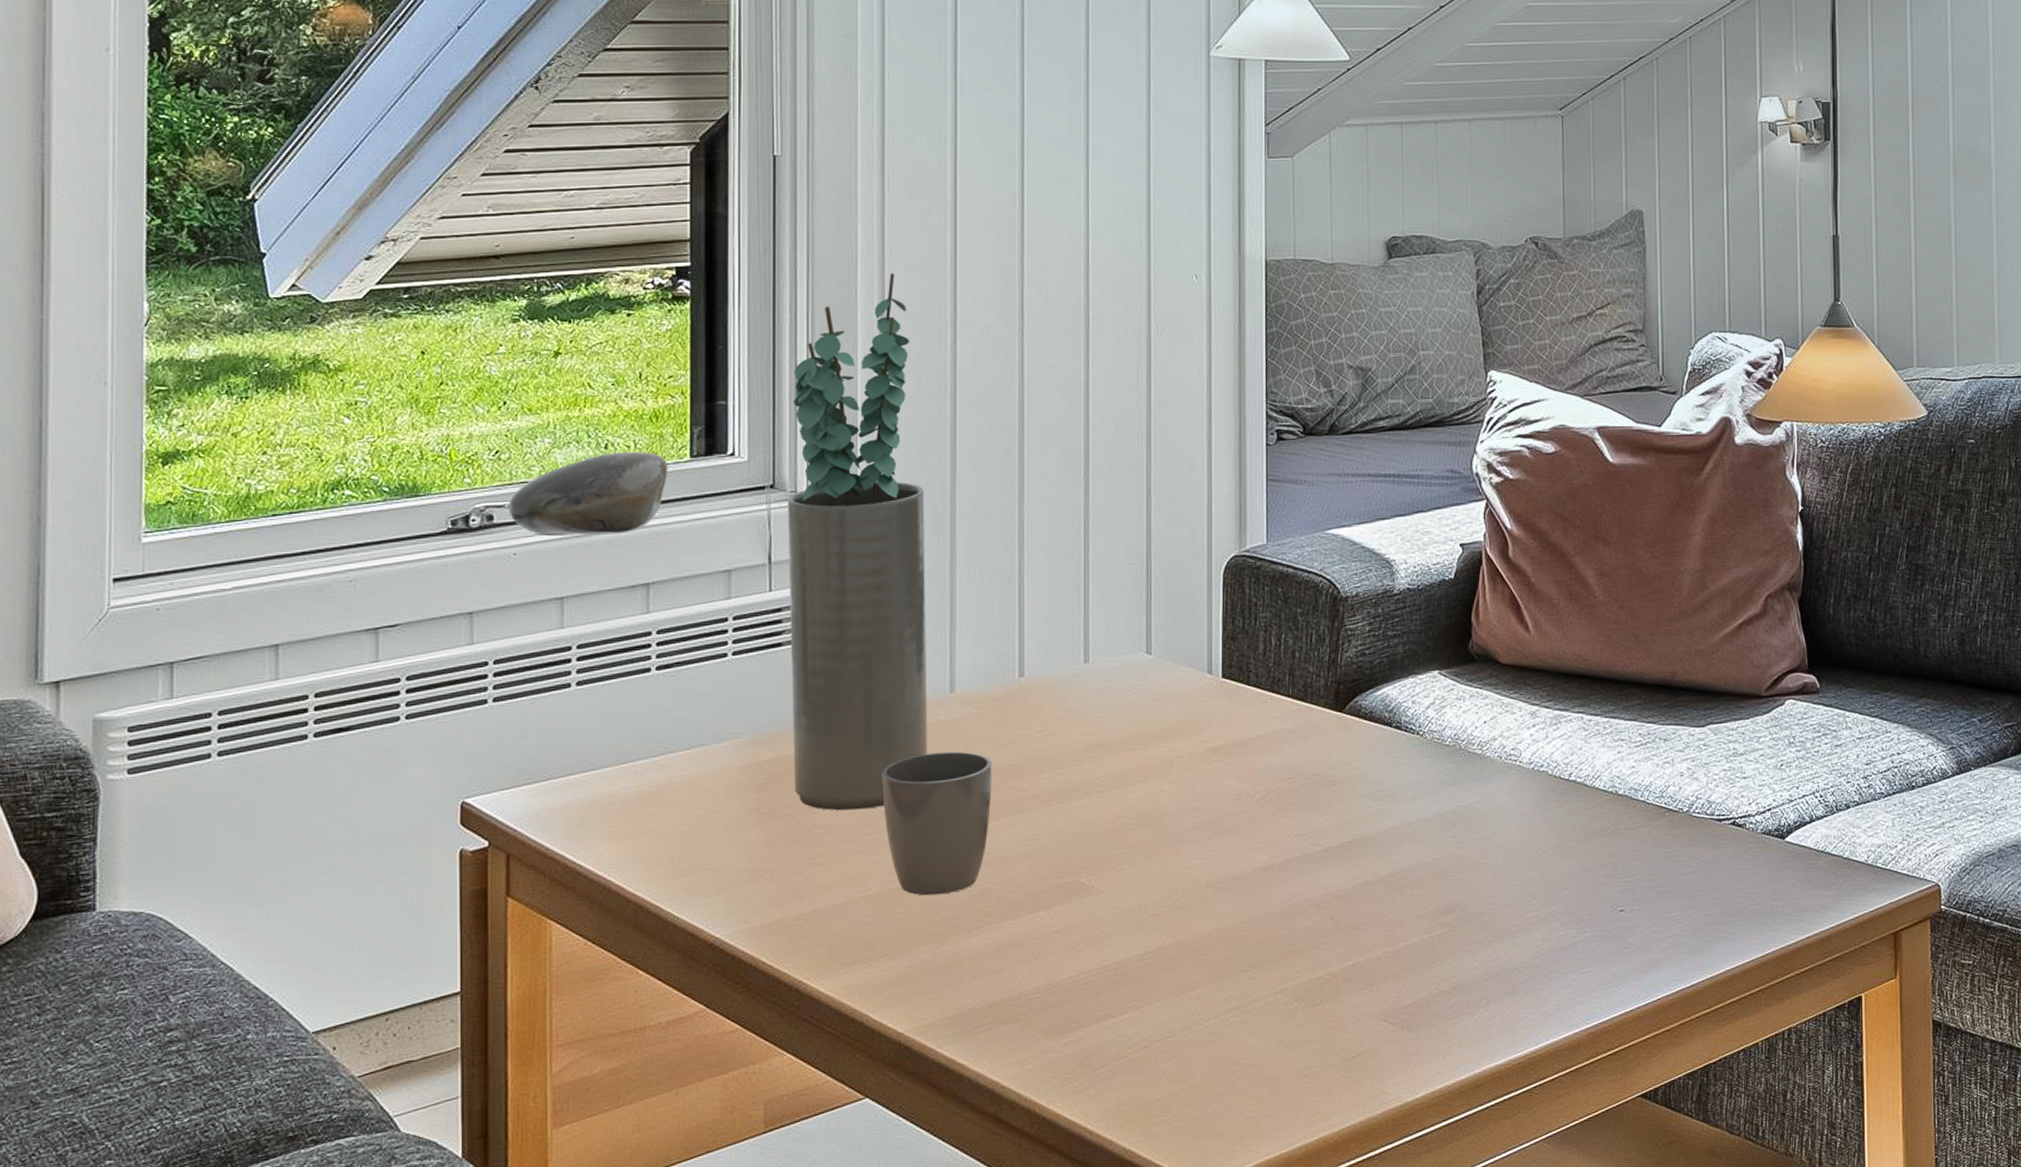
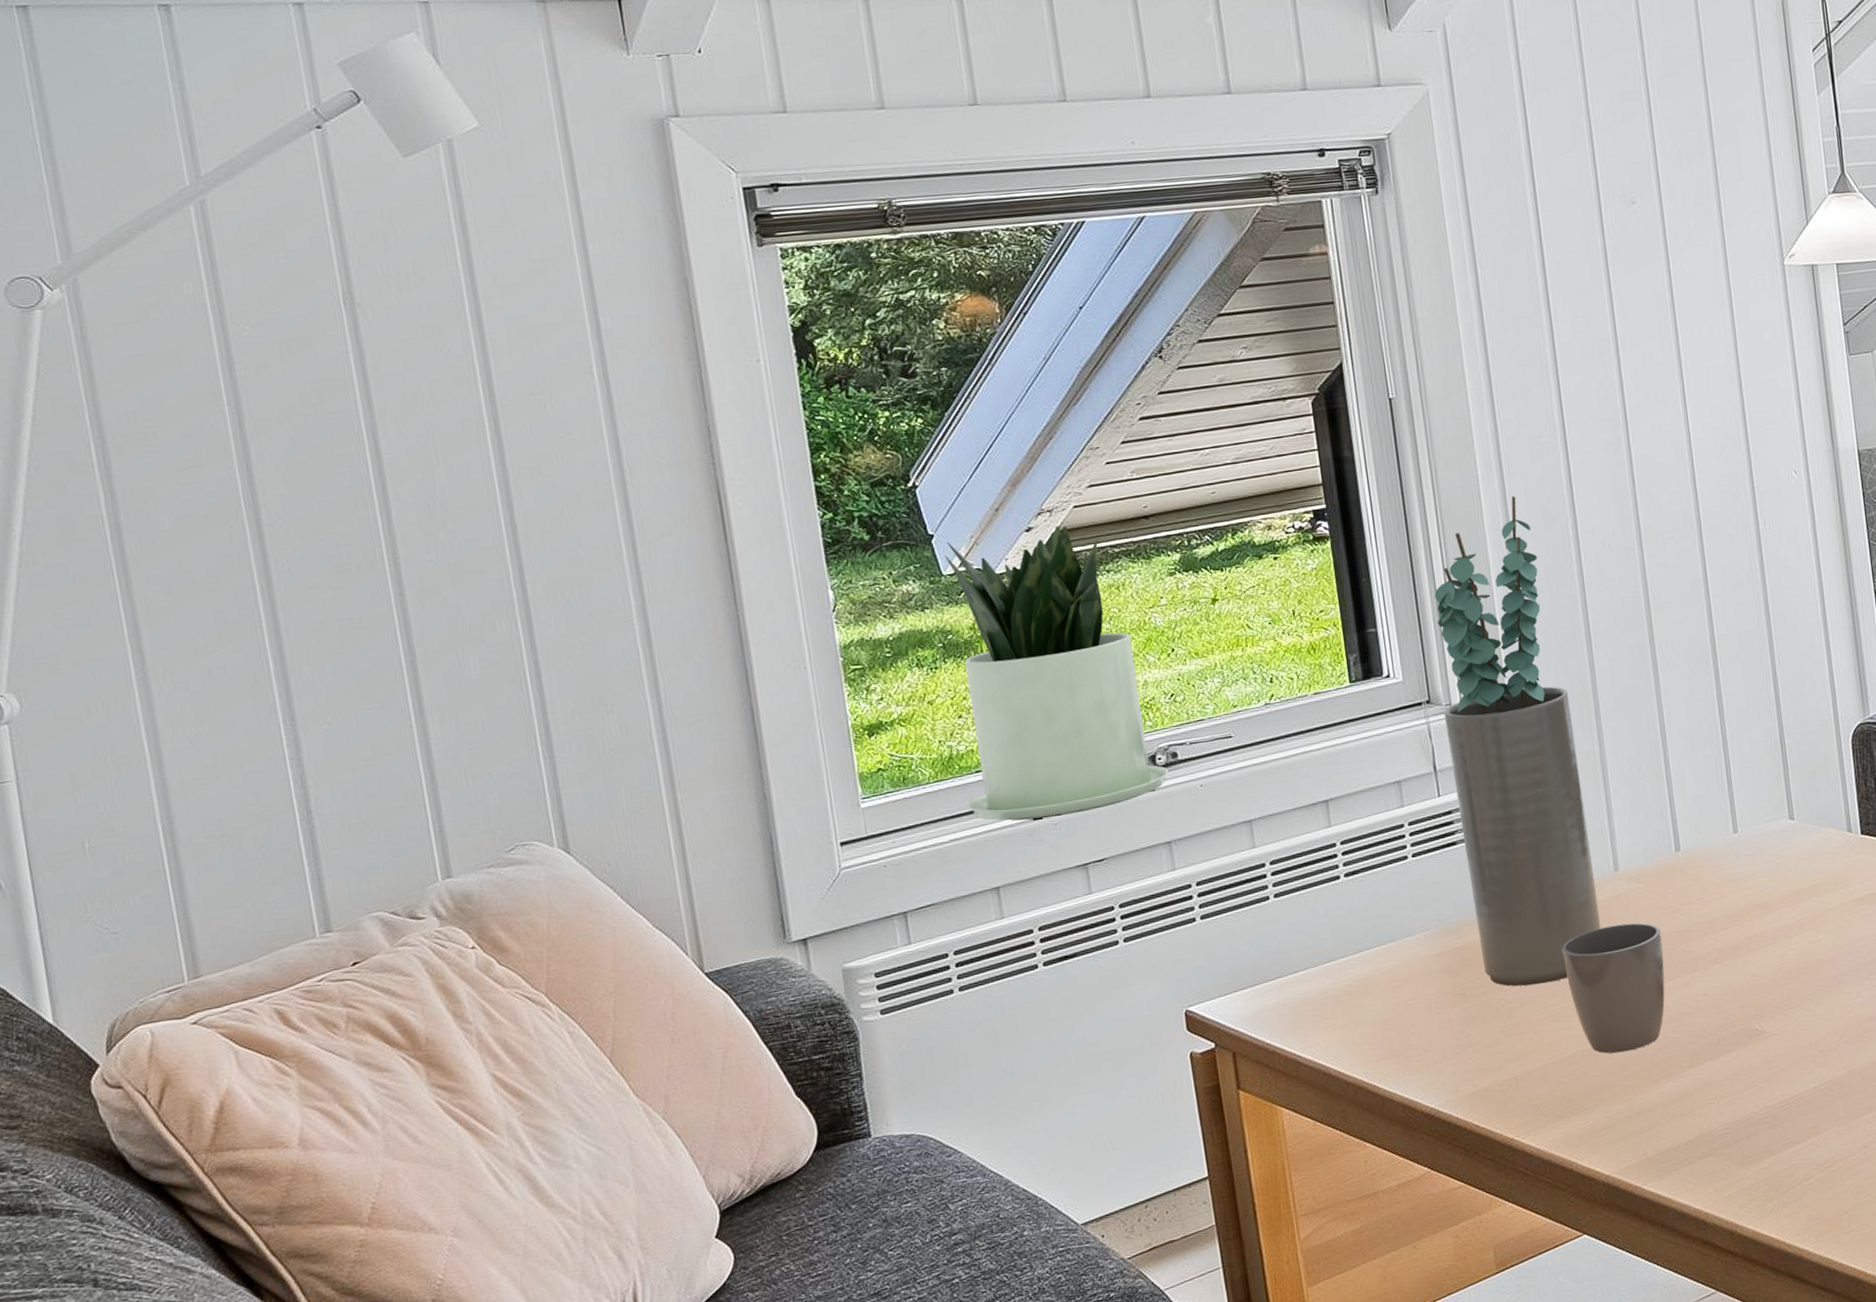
planter: none [257,257,482,574] -> present [945,526,1169,821]
decorative stone: present [508,452,668,536] -> none [1189,681,1332,767]

